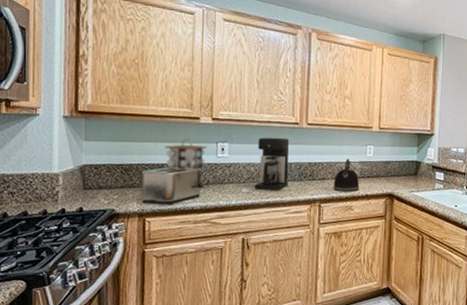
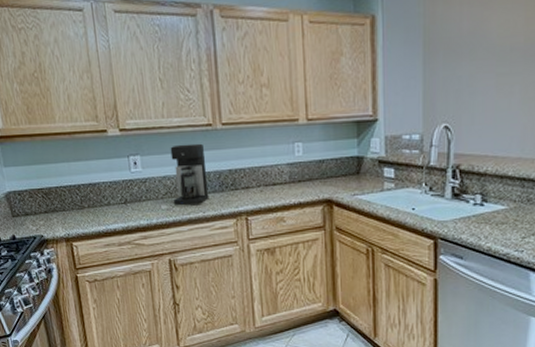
toaster: present [141,166,203,205] -> none [61,185,122,228]
spice rack: present [165,138,207,186] -> none [78,154,124,205]
kettle: present [333,159,360,193] -> none [259,161,291,202]

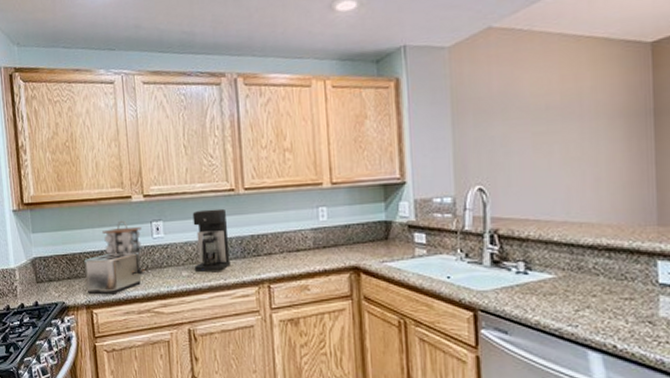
toaster: none [61,185,122,228] -> present [84,251,143,295]
spice rack: none [78,154,124,205] -> present [102,220,145,272]

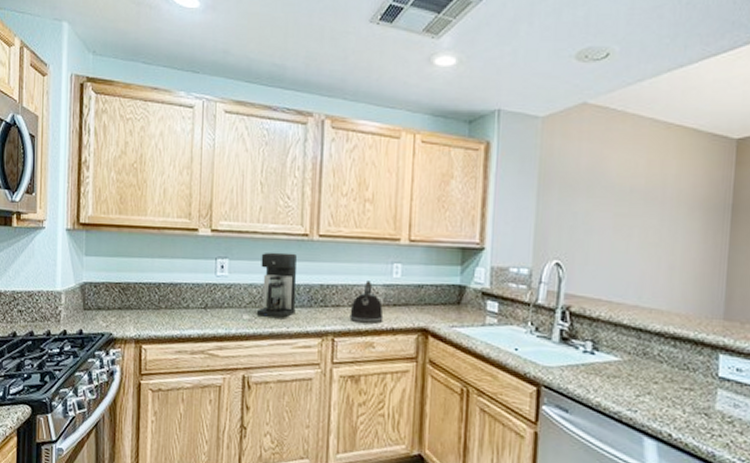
toaster: present [84,251,143,295] -> none [137,286,201,331]
spice rack: present [102,220,145,272] -> none [162,253,205,310]
kettle: none [282,226,315,269] -> present [349,281,384,325]

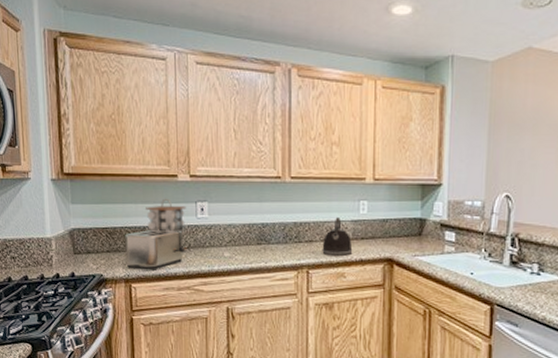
toaster: none [137,286,201,331] -> present [125,229,184,270]
spice rack: none [162,253,205,310] -> present [146,198,187,250]
coffee maker: present [256,252,297,319] -> none [236,194,272,255]

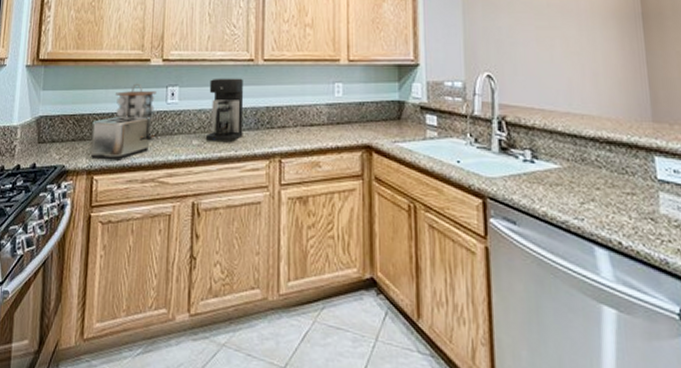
coffee maker: none [236,194,272,255] -> present [205,78,244,143]
kettle: present [322,217,353,257] -> none [295,101,328,144]

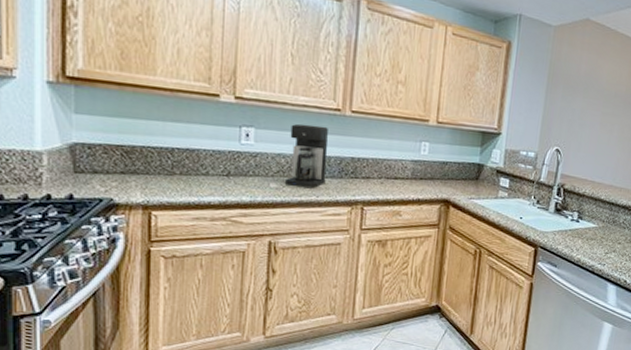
toaster: present [90,115,152,161] -> none [146,151,223,198]
spice rack: present [116,83,157,138] -> none [176,118,228,178]

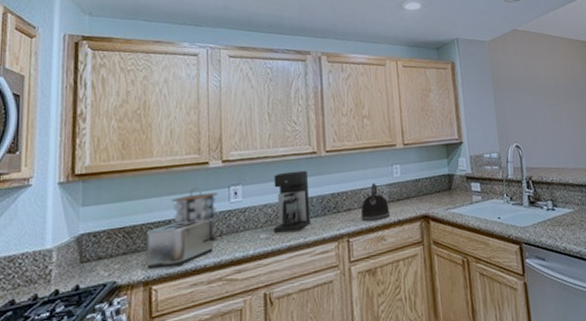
toaster: none [146,151,223,198] -> present [146,217,216,270]
spice rack: none [176,118,228,178] -> present [172,186,219,238]
kettle: none [379,156,411,196] -> present [360,183,391,222]

